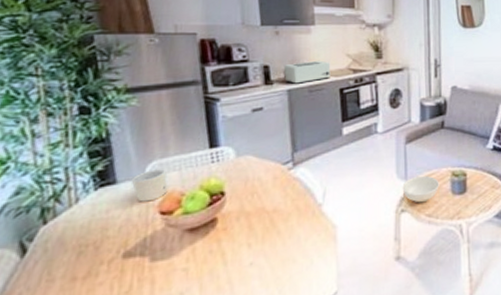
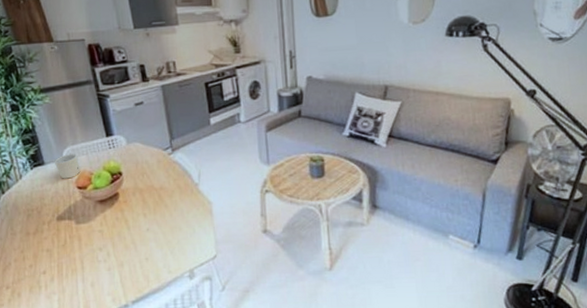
toaster: present [283,60,331,85] -> none [156,57,196,81]
bowl: present [402,175,439,203] -> none [265,160,299,185]

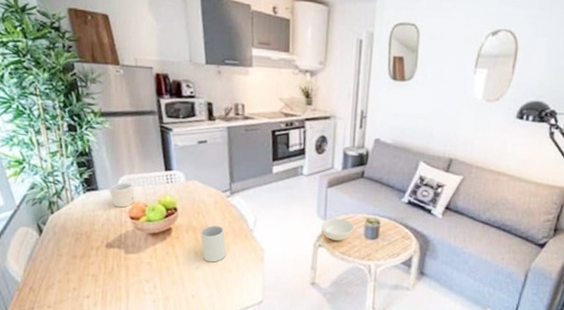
cup: none [147,184,175,223] -> present [200,225,226,263]
bowl: none [265,160,299,185] -> present [321,218,354,242]

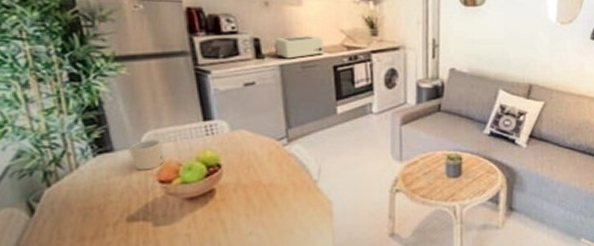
cup: present [200,225,226,263] -> none [252,179,286,225]
toaster: none [224,101,265,123] -> present [274,35,324,60]
bowl: present [321,218,354,242] -> none [397,157,434,184]

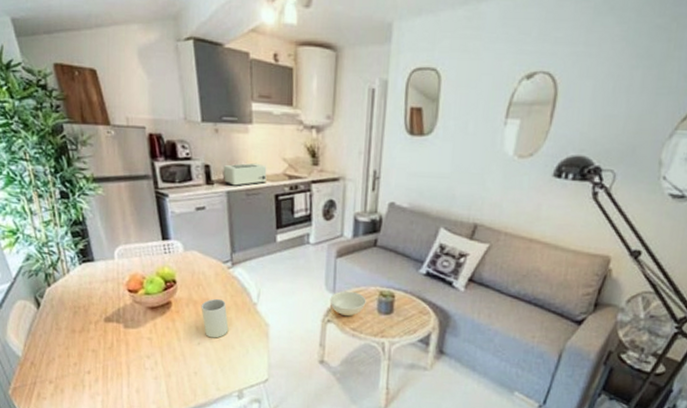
mug: present [128,139,165,170] -> none [104,253,132,280]
cup: none [252,179,286,225] -> present [201,298,229,338]
bowl: none [397,157,434,184] -> present [330,290,366,317]

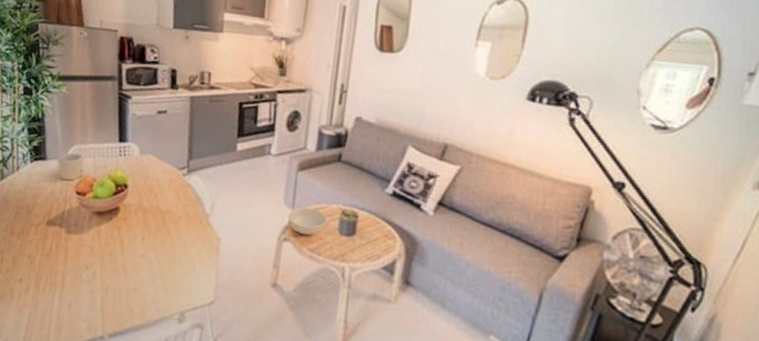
mug: none [104,253,132,280] -> present [57,153,84,181]
cup: present [201,298,229,338] -> none [150,207,178,251]
toaster: present [223,163,267,187] -> none [189,70,233,93]

